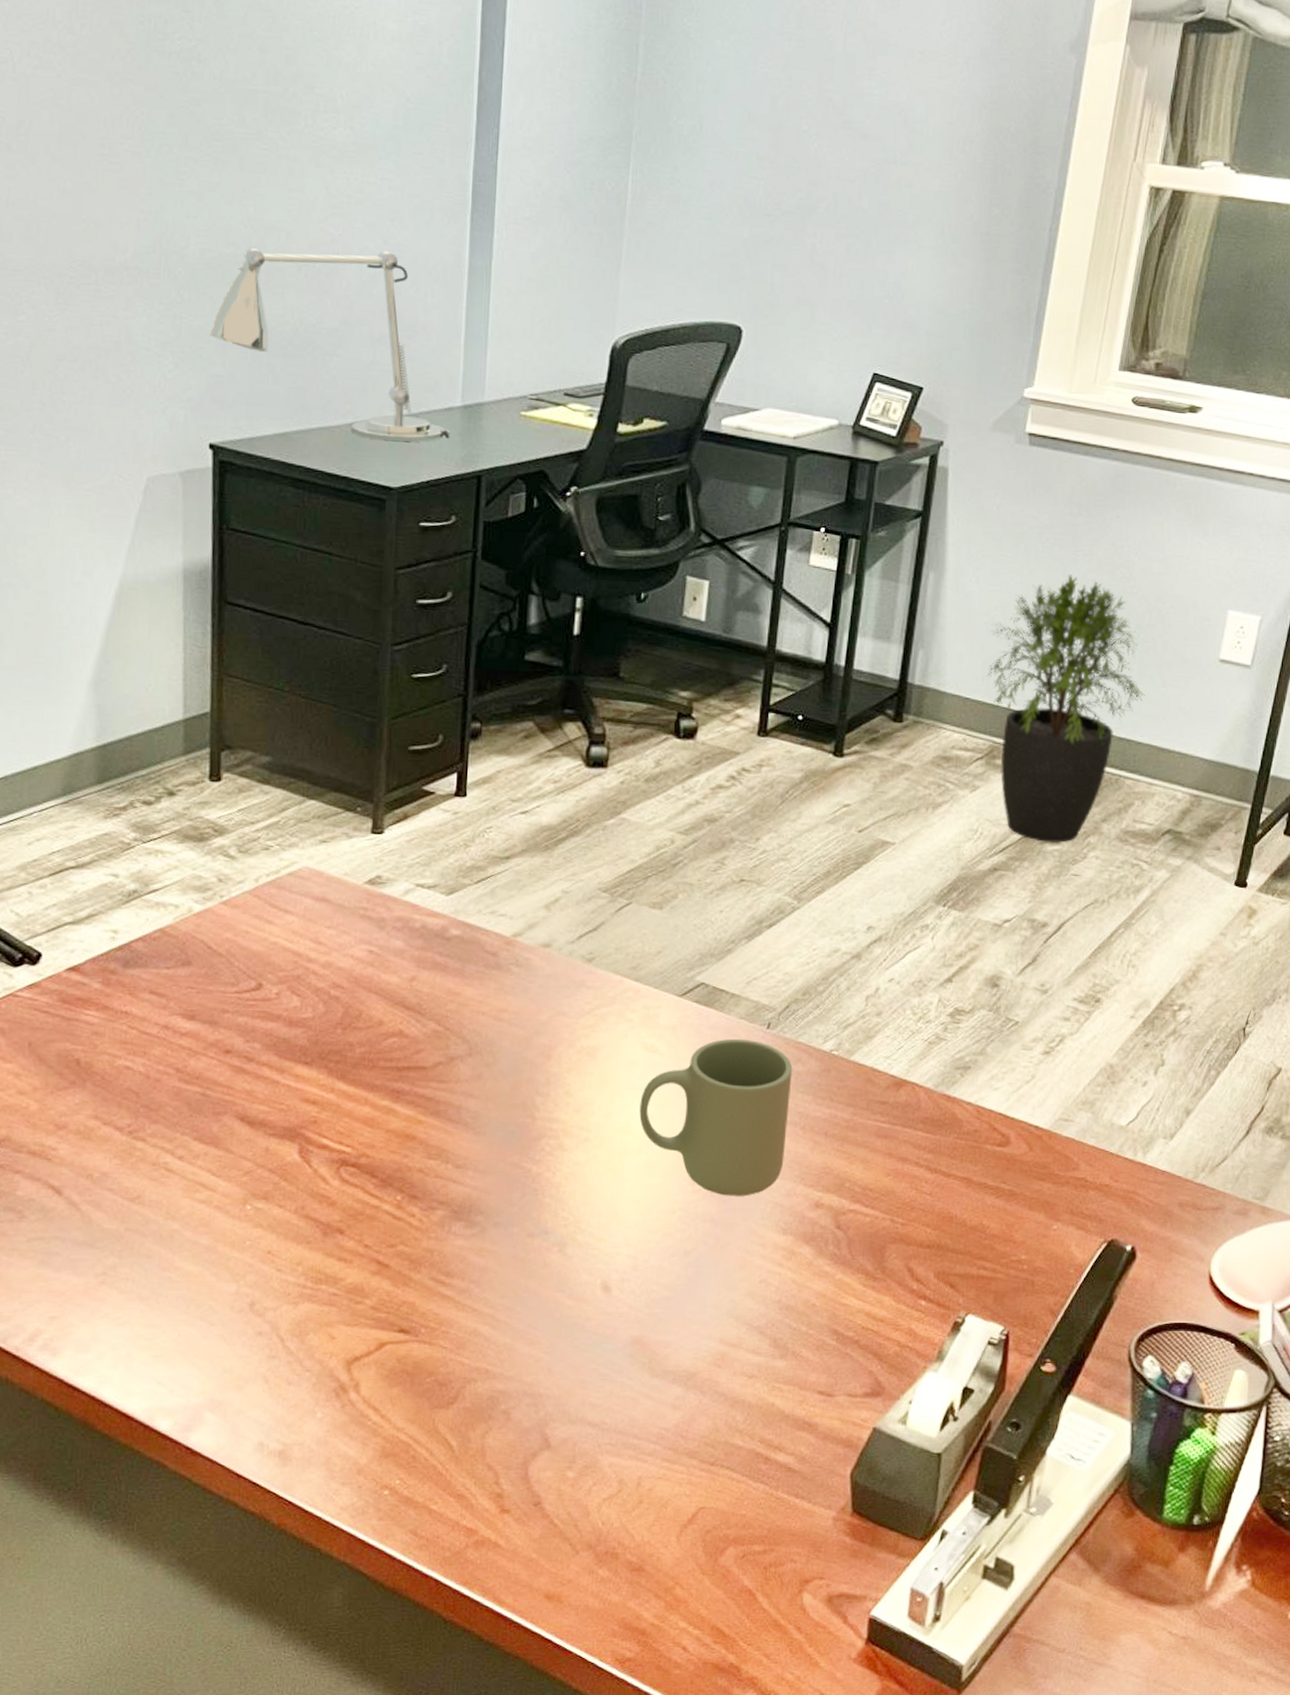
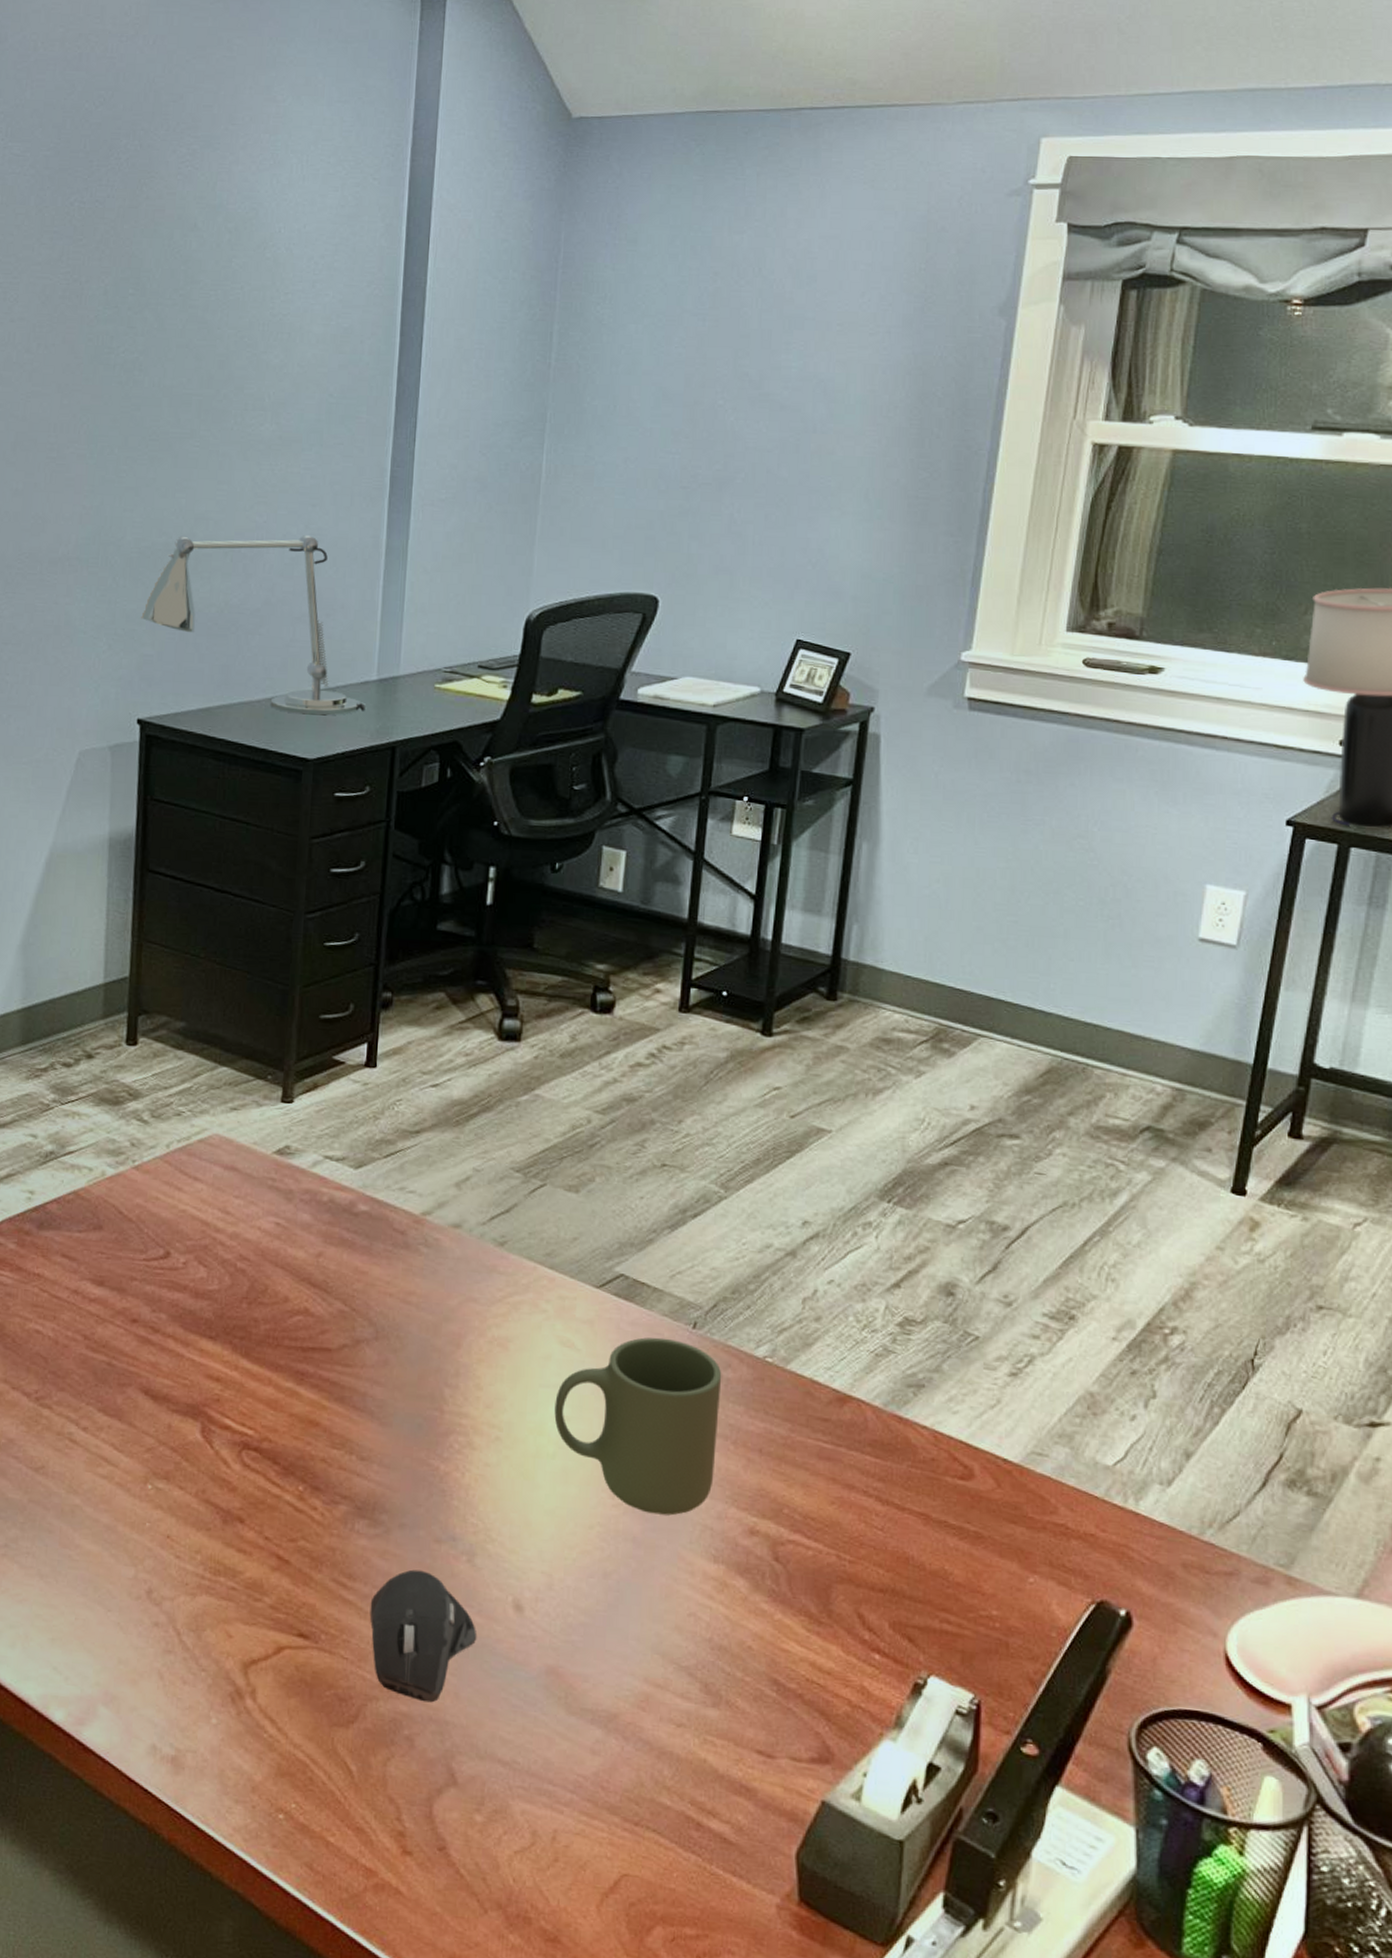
computer mouse: none [467,1263,569,1379] -> present [369,1569,477,1703]
potted plant: present [983,575,1145,843] -> none [925,845,1113,1137]

